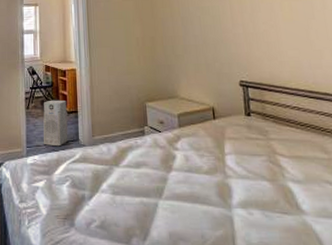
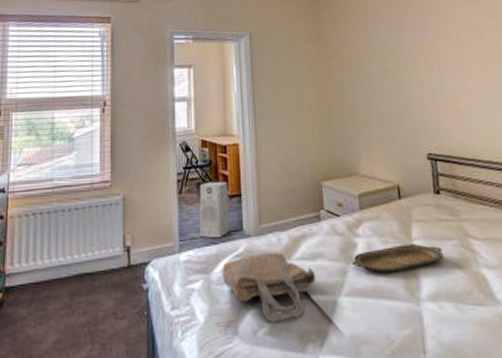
tote bag: none [61,160,141,218] -> present [222,253,317,322]
serving tray: none [170,158,254,182] -> present [351,244,445,274]

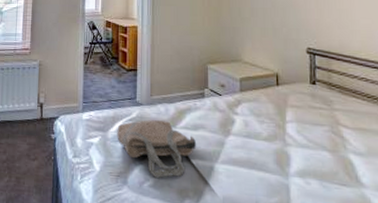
air purifier: present [199,181,230,239] -> none [100,56,126,104]
serving tray: present [351,244,445,274] -> none [228,125,315,149]

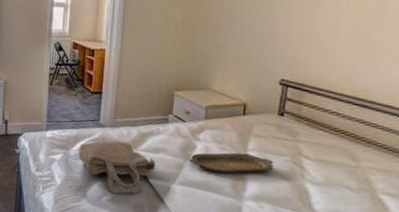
serving tray: none [228,125,315,149] -> present [188,153,274,174]

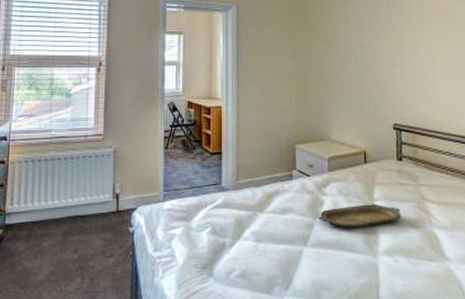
tote bag: present [78,140,156,194] -> none [201,206,286,267]

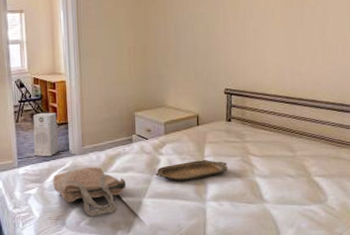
air purifier: none [182,139,210,191] -> present [32,112,59,157]
tote bag: none [201,206,286,267] -> present [53,167,127,216]

